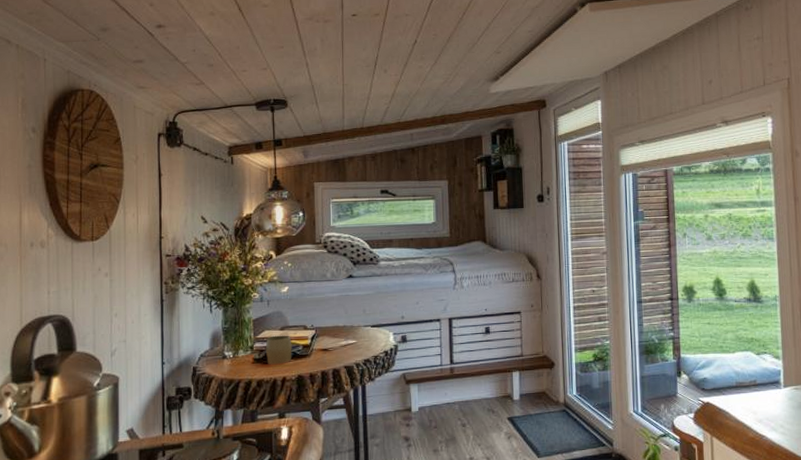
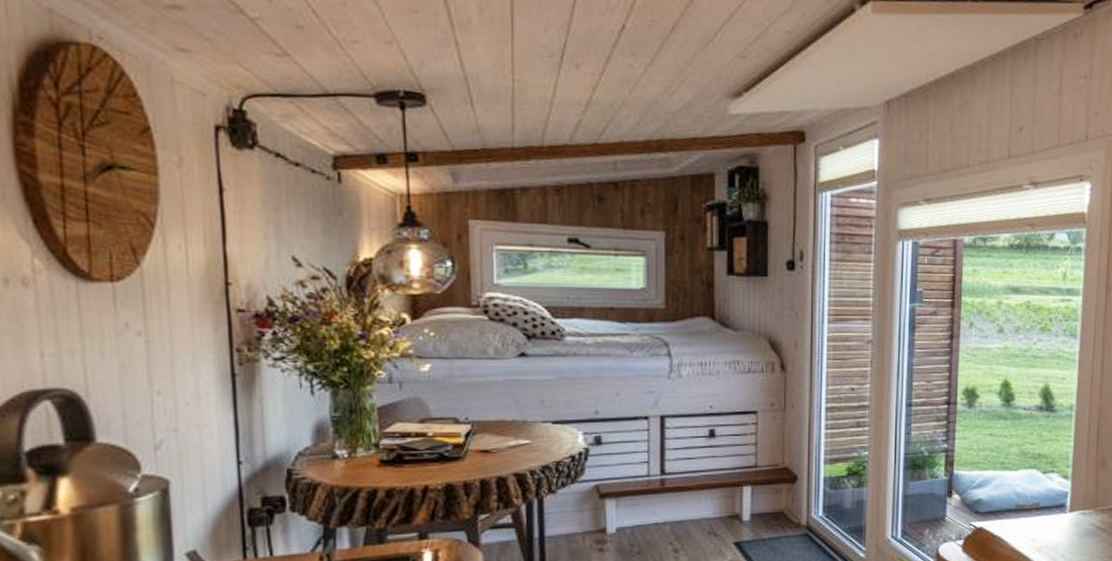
mug: present [265,335,292,365] -> none [397,430,438,470]

